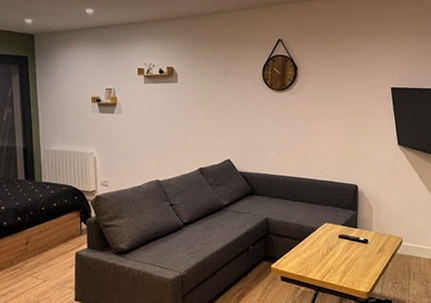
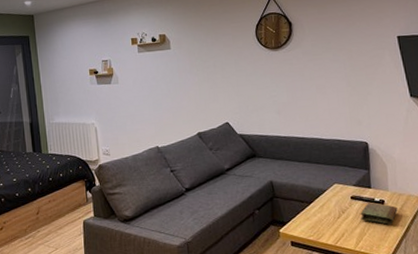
book: none [346,240,379,262] -> present [360,202,398,225]

